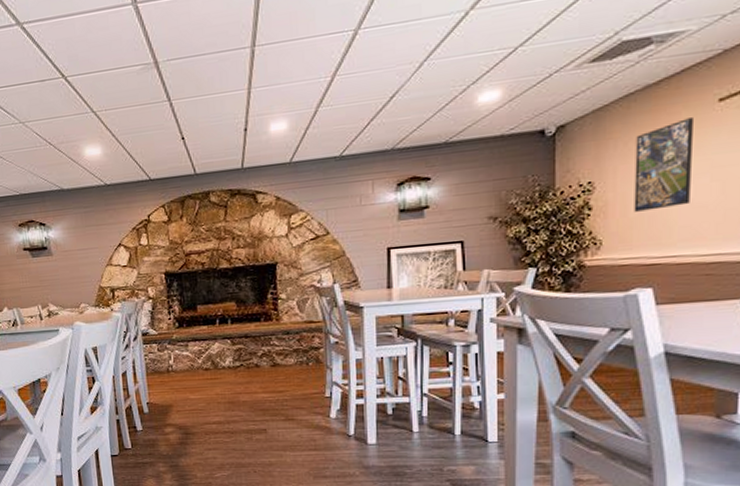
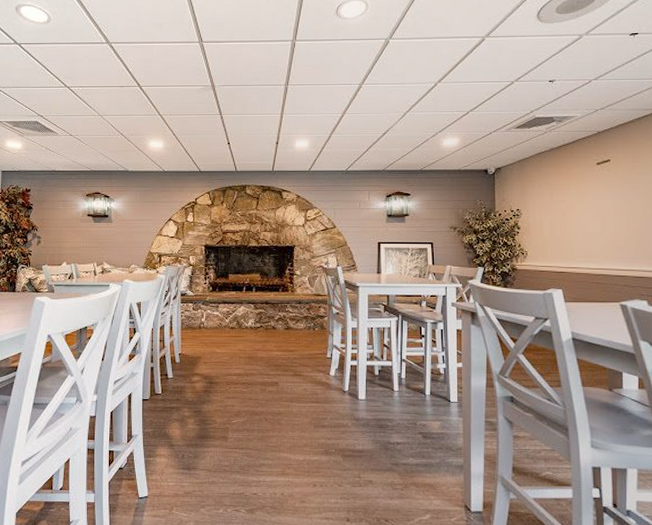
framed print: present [634,118,693,212] -> none [547,173,583,233]

